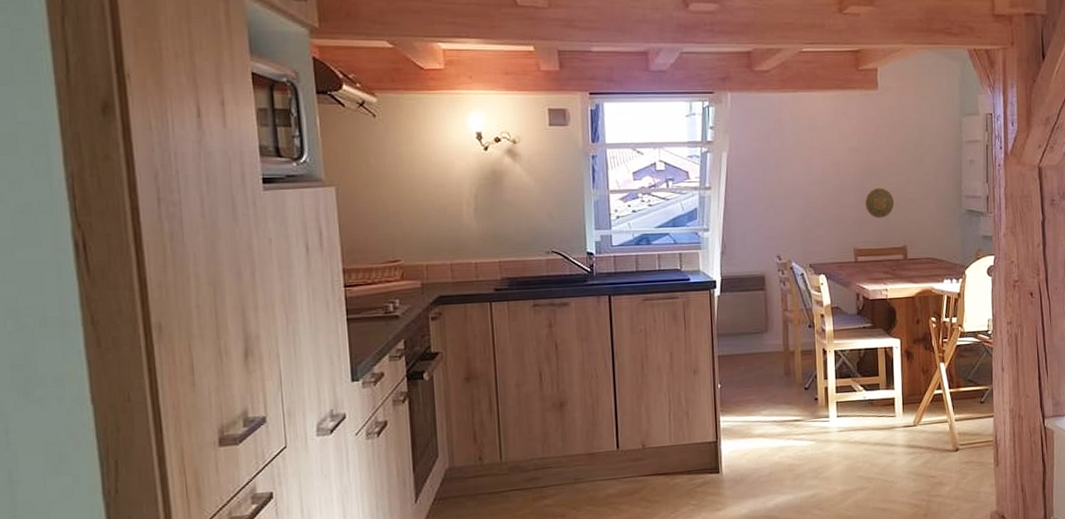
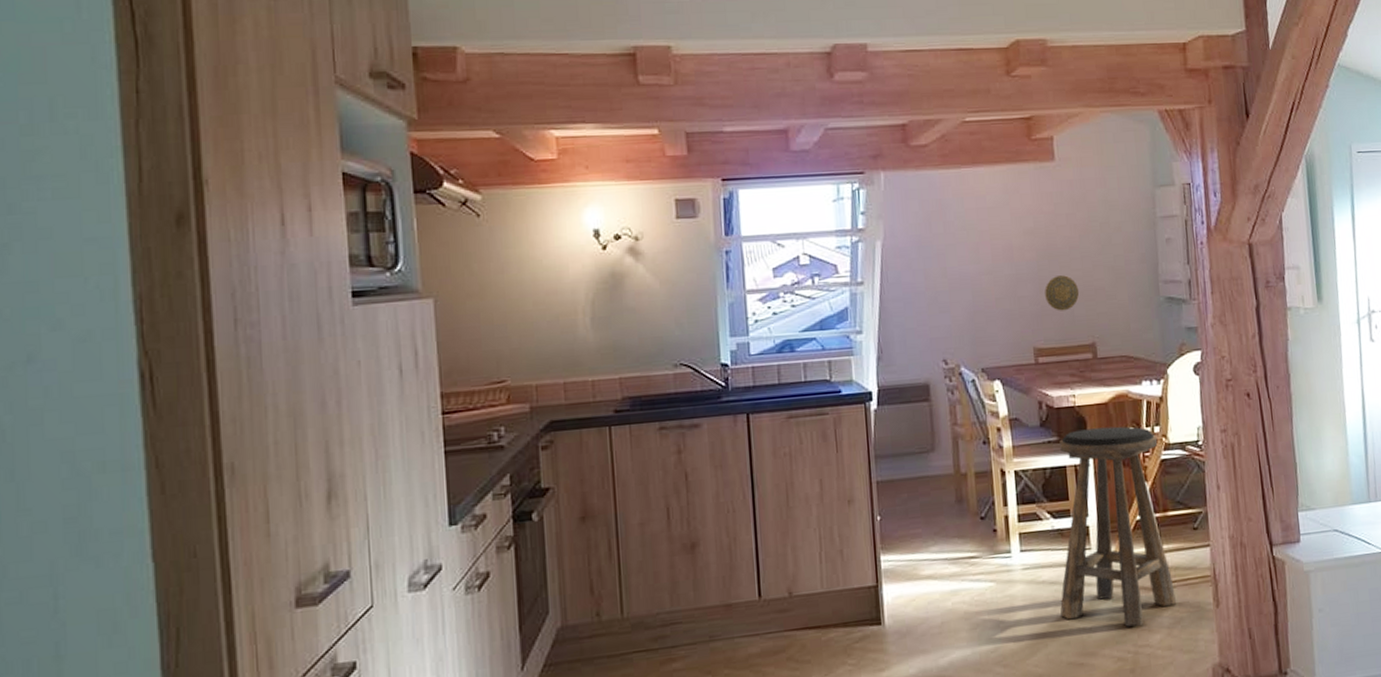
stool: none [868,316,964,480] -> present [1060,426,1177,627]

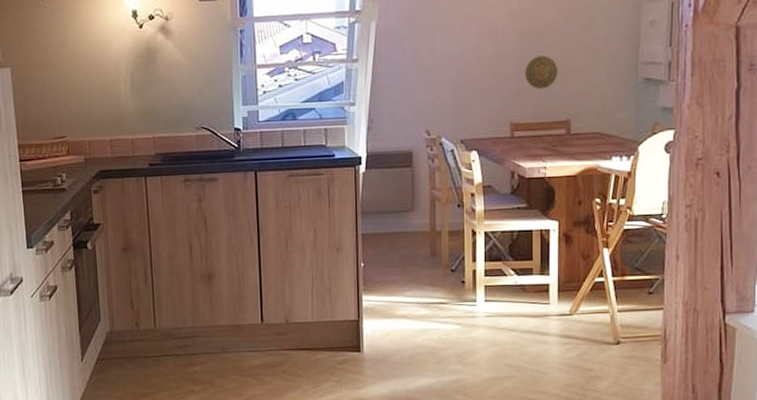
stool: present [1060,426,1177,627] -> none [517,197,626,373]

